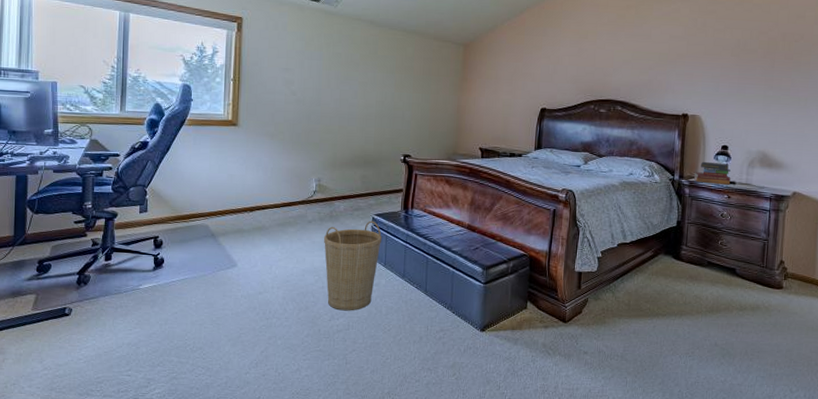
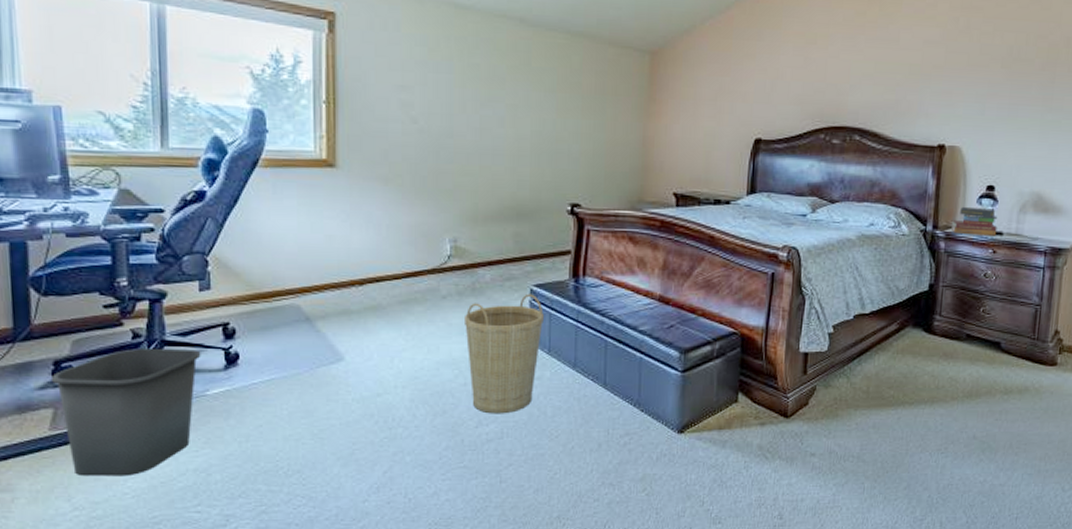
waste bin: none [35,252,138,347] -> present [50,347,201,477]

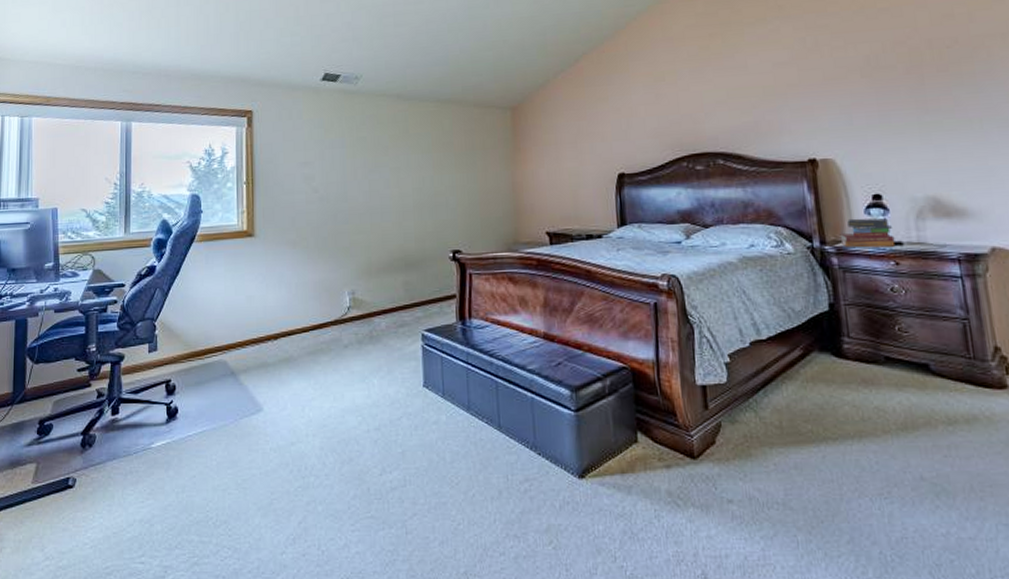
waste bin: present [50,347,201,477] -> none [36,405,149,527]
basket: present [465,293,544,414] -> none [365,338,436,461]

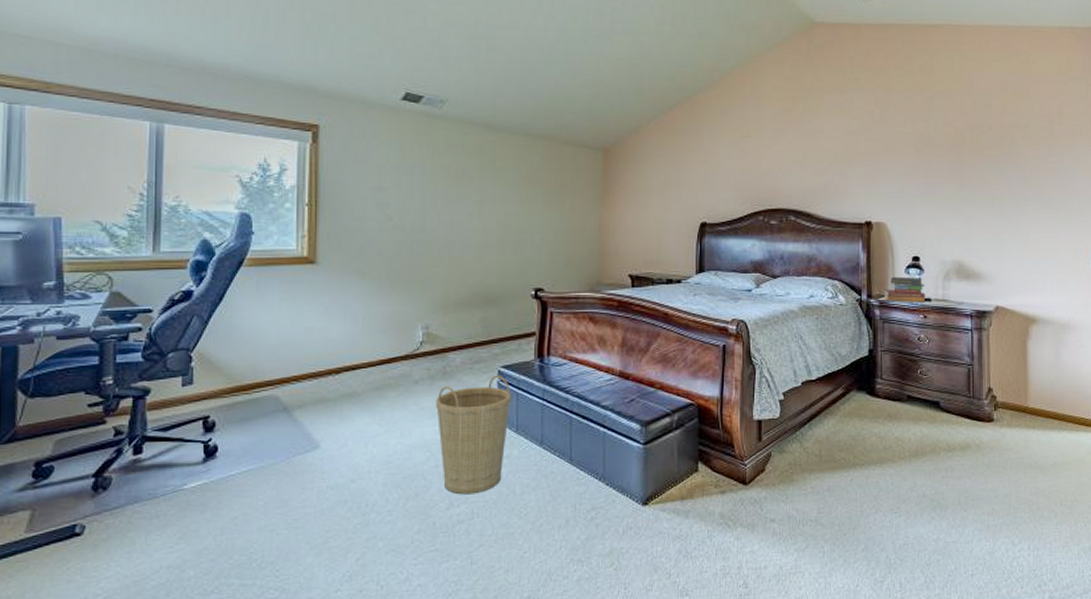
basket: none [365,338,436,461] -> present [436,375,511,495]

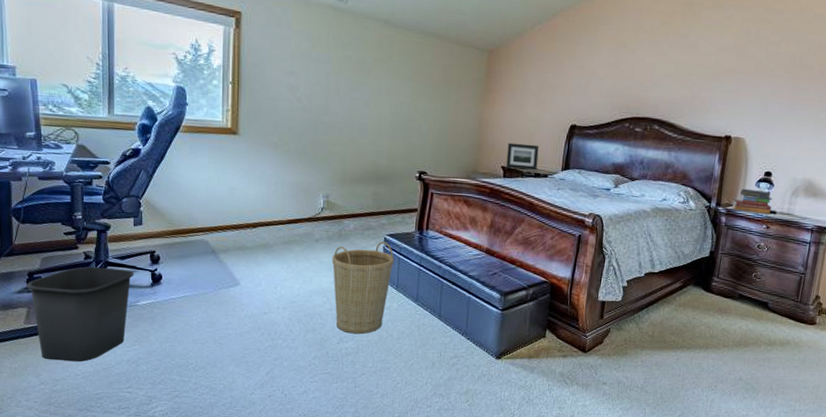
waste bin: none [30,444,181,579] -> present [26,266,134,362]
picture frame: none [633,247,669,276] -> present [505,142,539,171]

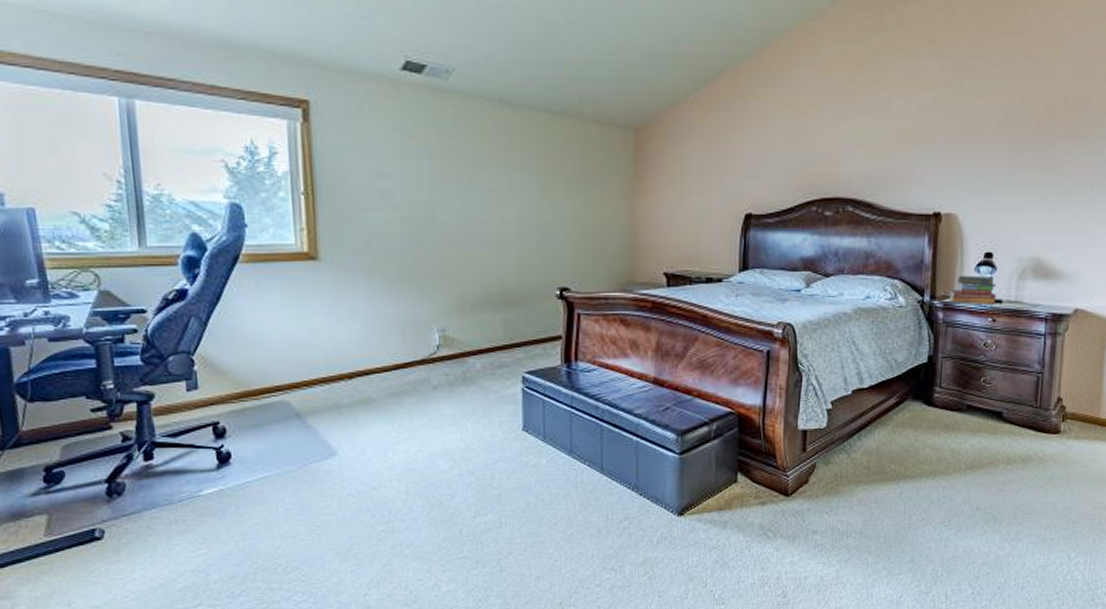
waste bin: present [26,266,134,362] -> none [42,450,193,581]
basket: present [332,241,394,334] -> none [457,381,537,504]
picture frame: present [505,142,539,171] -> none [669,242,709,275]

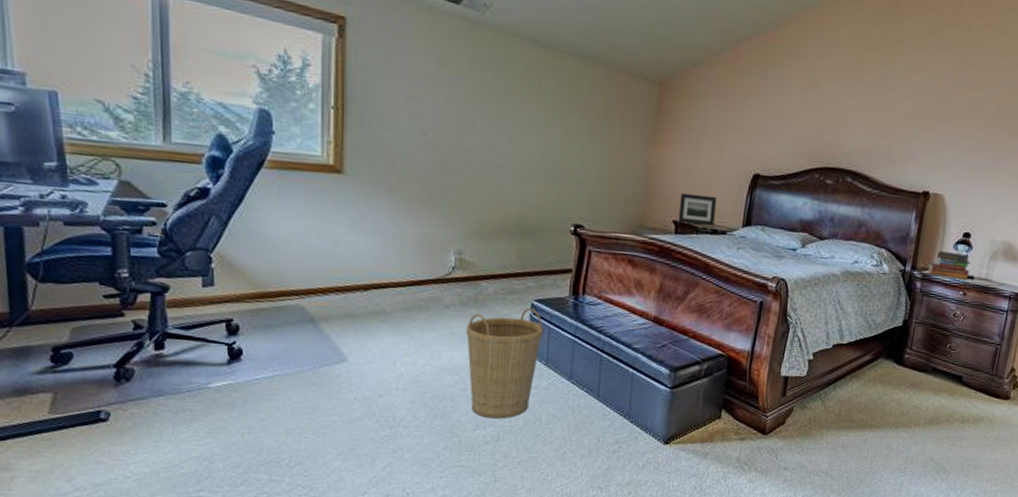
basket: none [457,381,537,504] -> present [466,308,543,419]
picture frame: none [669,242,709,275] -> present [678,192,717,226]

